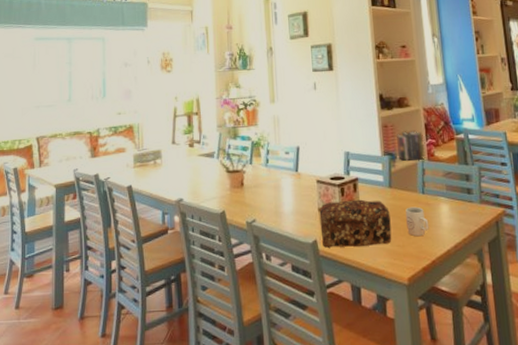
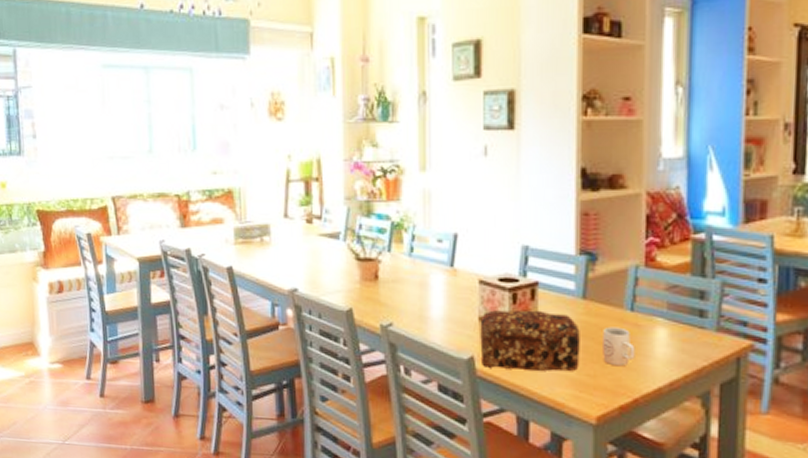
books: present [397,130,423,161] -> none [601,223,639,265]

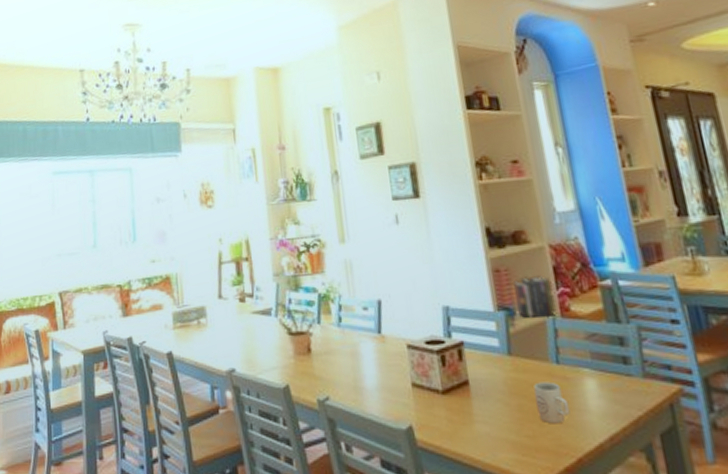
bread loaf: present [480,309,580,372] -> none [413,371,517,437]
books: none [601,223,639,265] -> present [514,276,554,318]

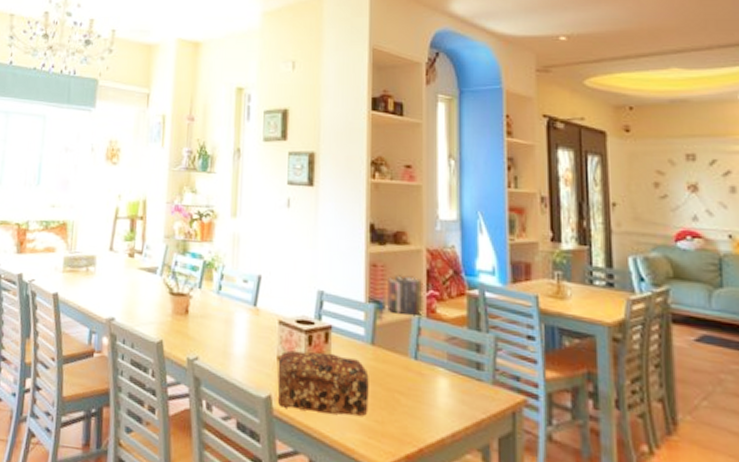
bread loaf: none [413,371,517,437] -> present [277,350,369,417]
mug: present [534,381,571,424] -> none [390,373,420,415]

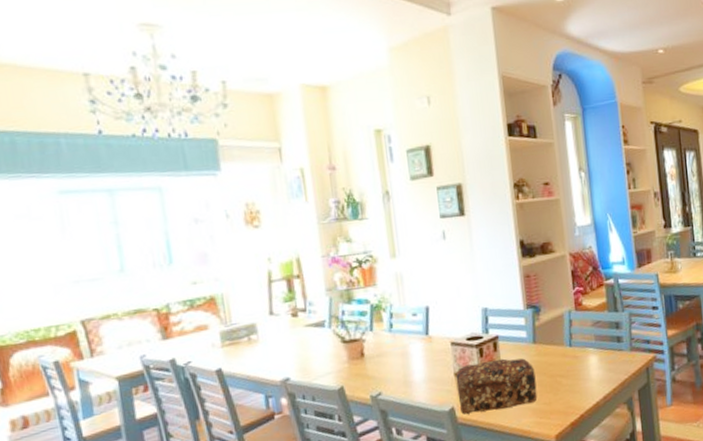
books: present [388,275,420,315] -> none [540,279,570,313]

